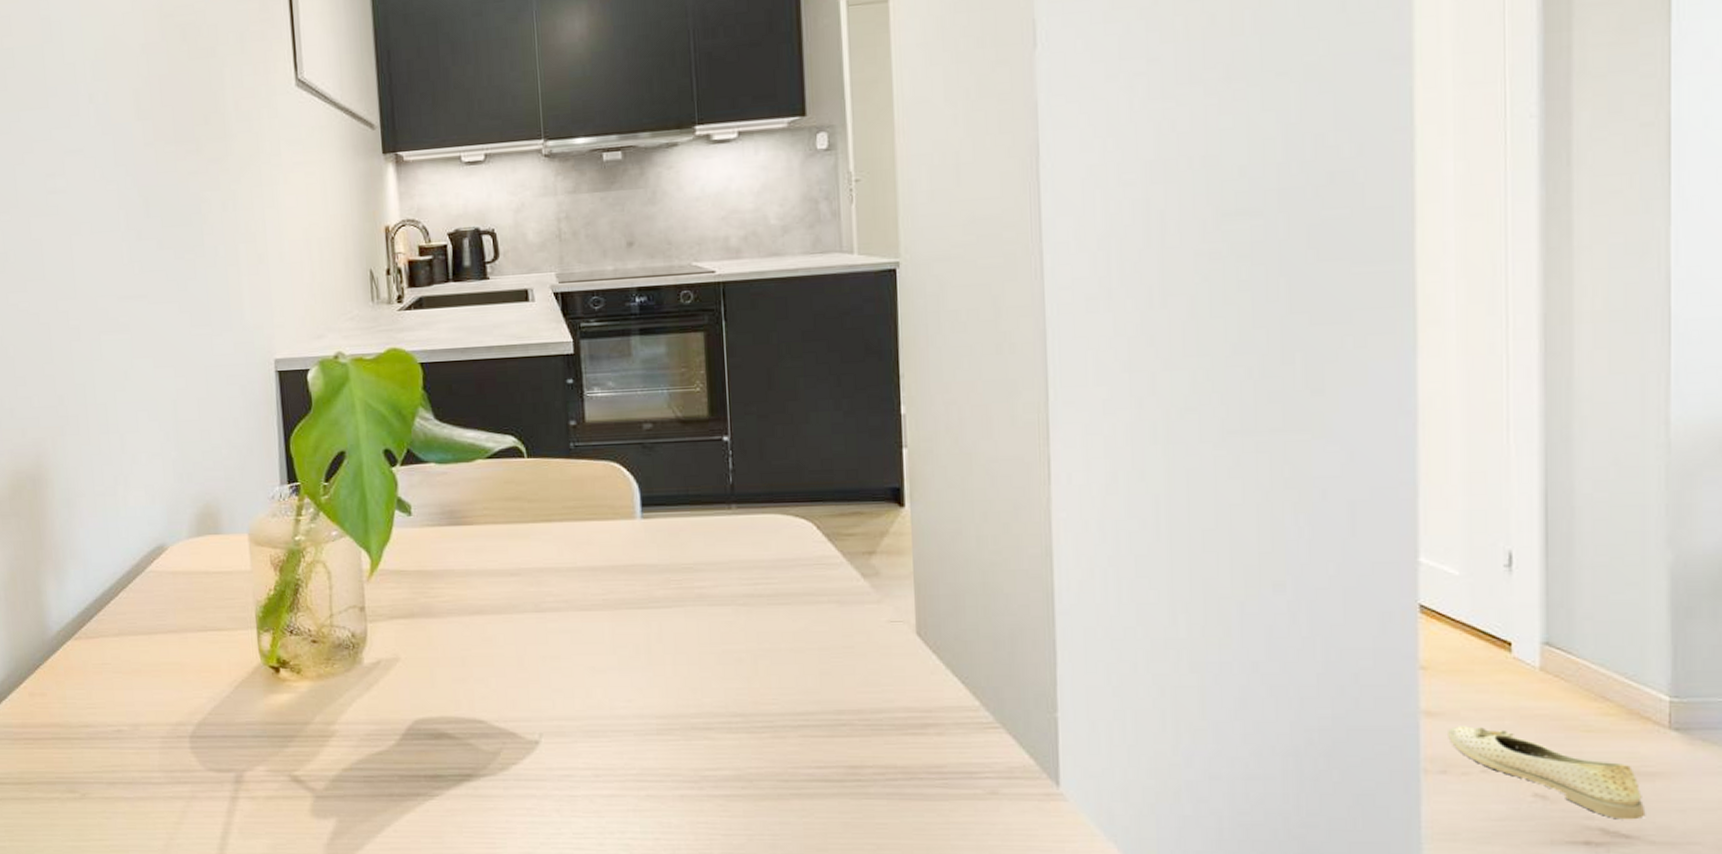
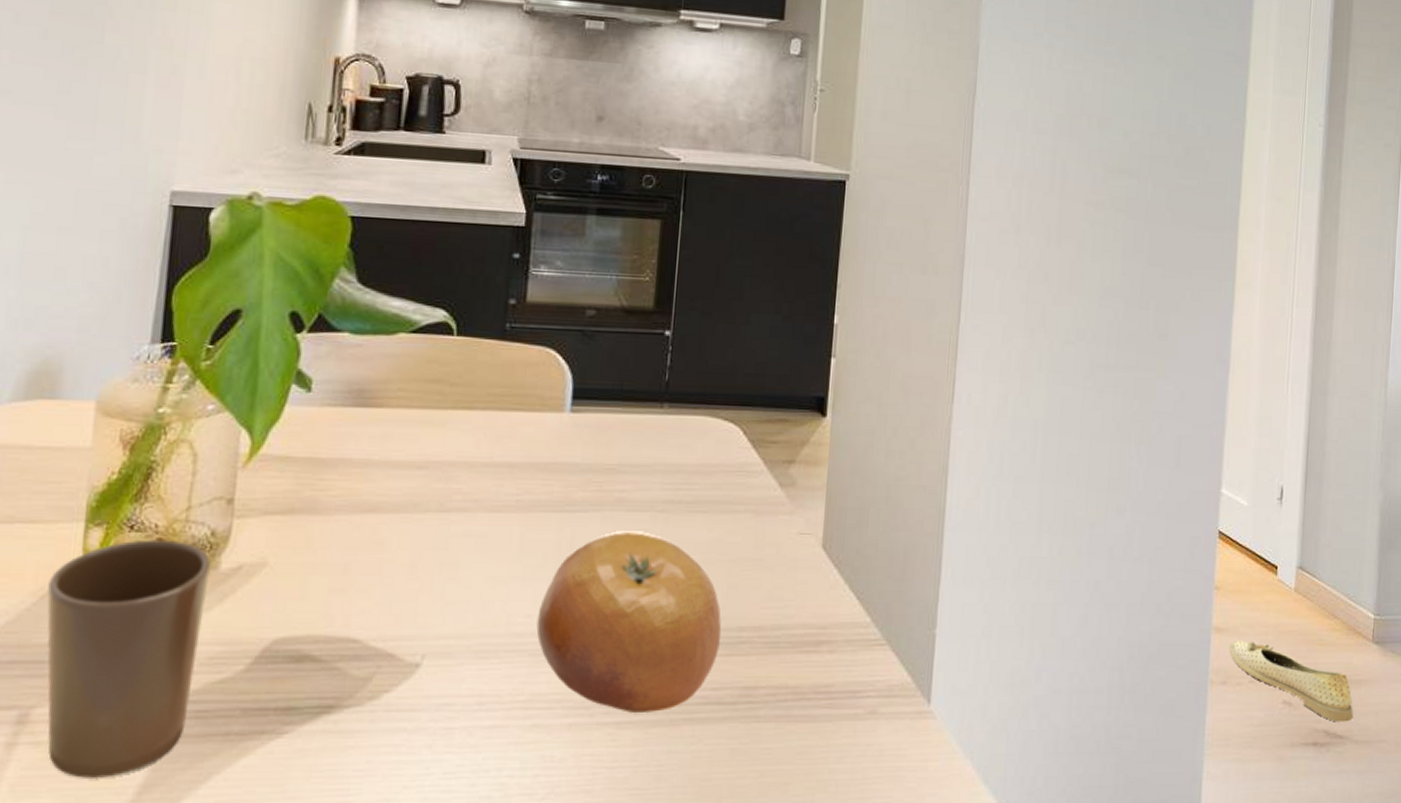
mug: none [239,641,358,827] -> present [47,539,211,779]
fruit: none [637,625,820,787] -> present [536,532,722,713]

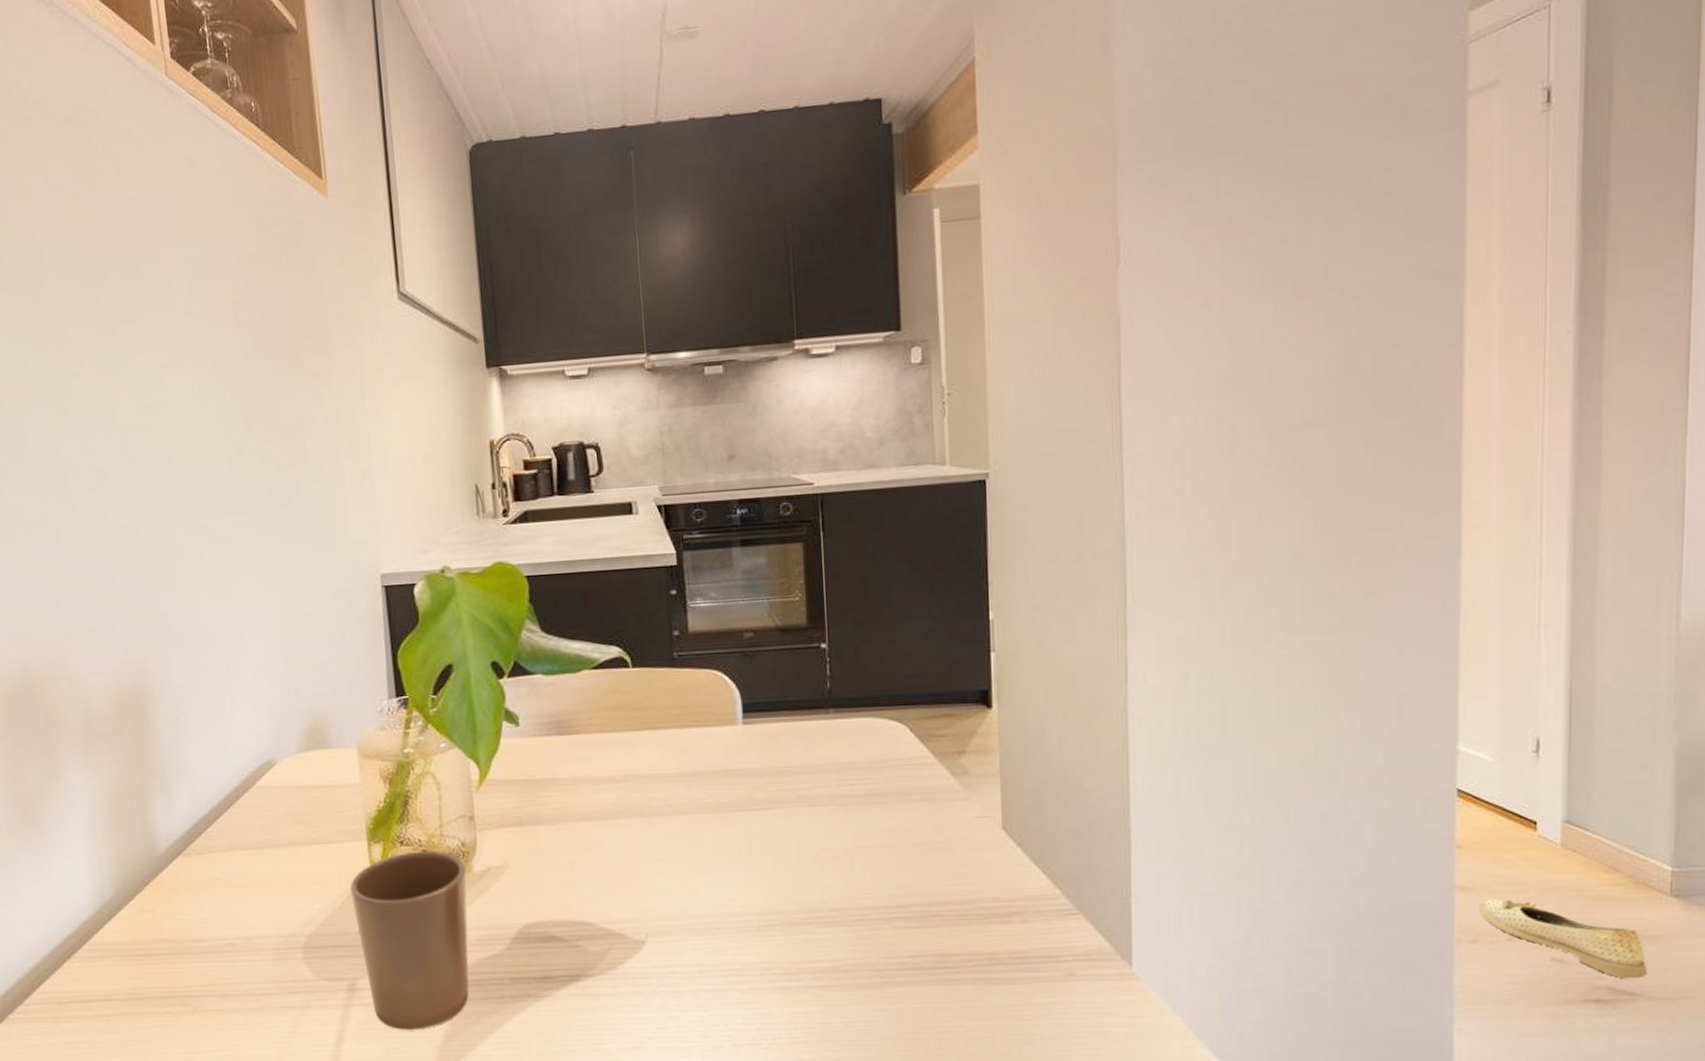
fruit: present [536,532,722,713] -> none [739,824,912,978]

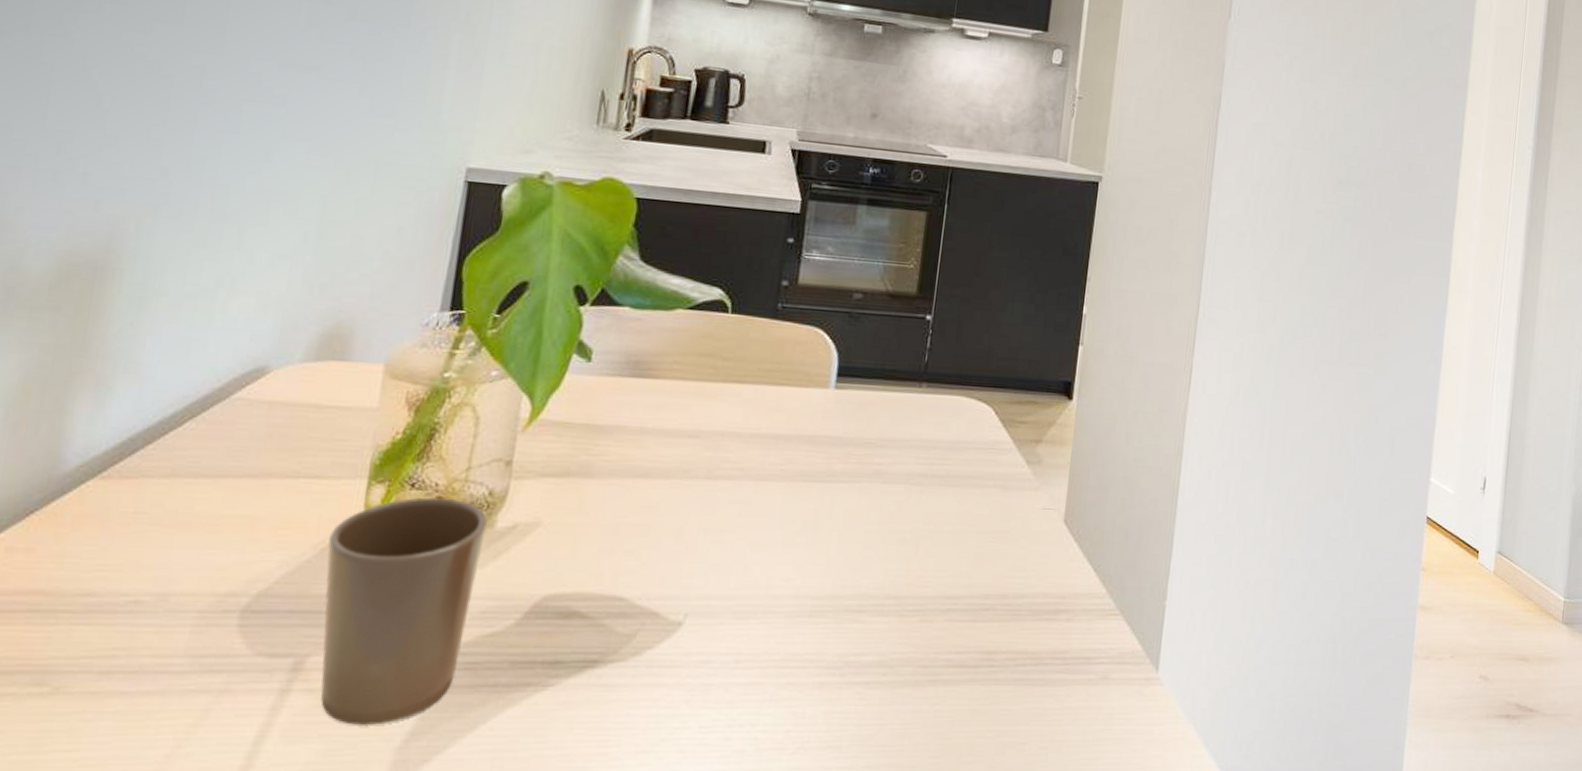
shoe: present [1478,899,1648,979] -> none [1432,619,1544,697]

